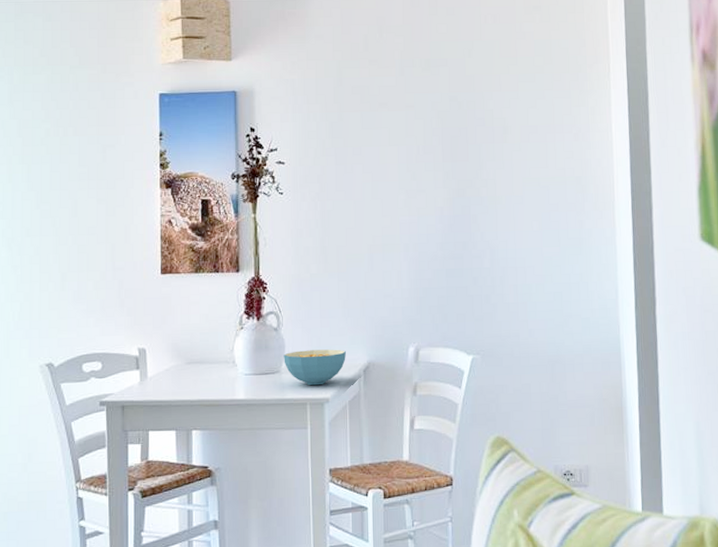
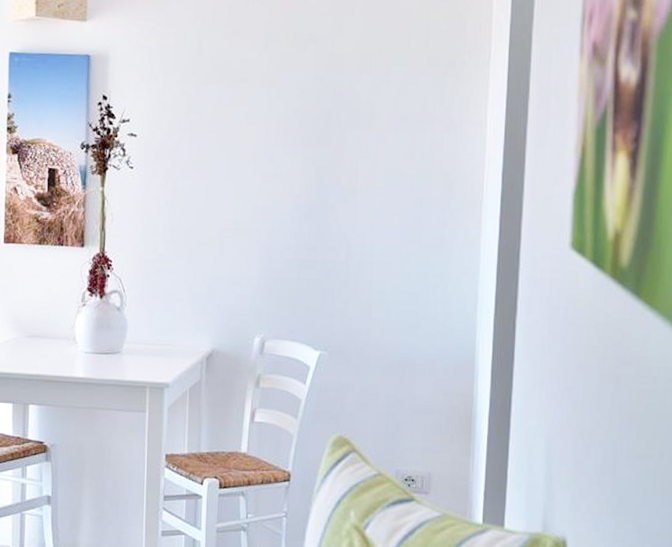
cereal bowl: present [284,349,346,386] -> none [125,332,189,370]

